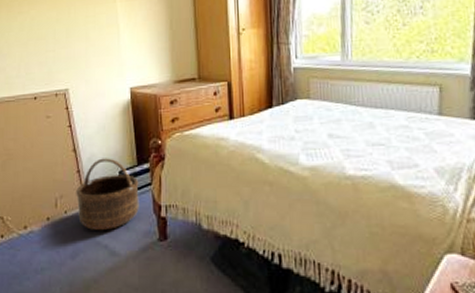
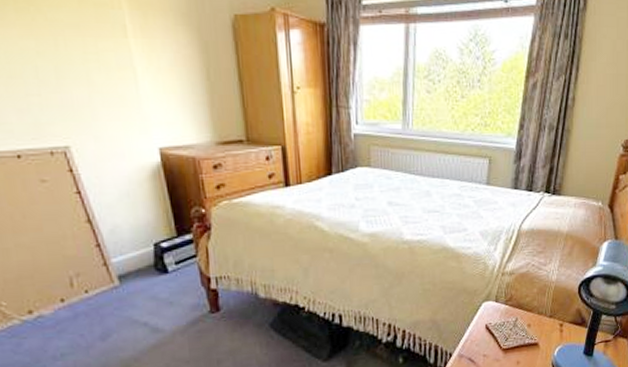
basket: present [76,158,139,230] -> none [97,229,184,308]

